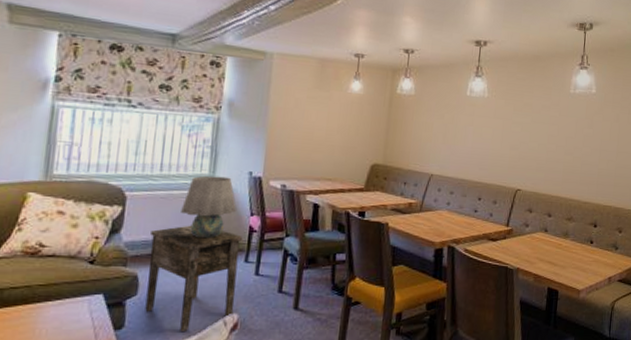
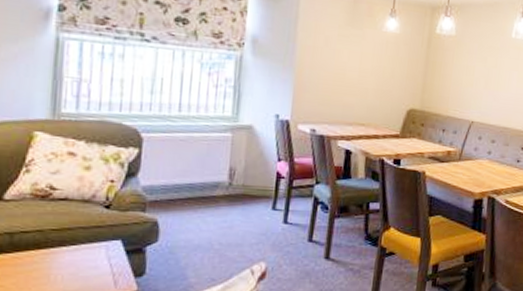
side table: present [145,225,242,332] -> none [167,169,269,281]
table lamp: present [181,175,236,239] -> none [202,117,262,185]

